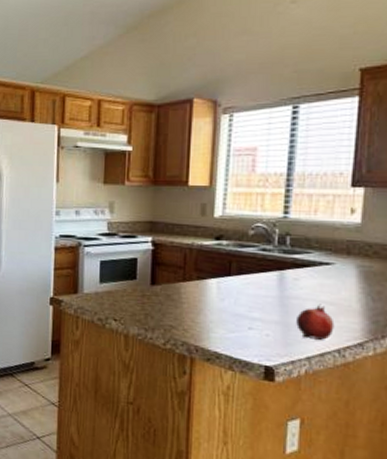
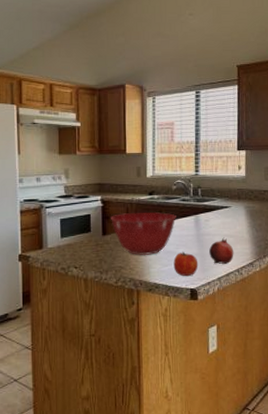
mixing bowl: none [163,260,252,316] -> present [111,212,176,255]
fruit: none [243,316,279,349] -> present [173,251,199,276]

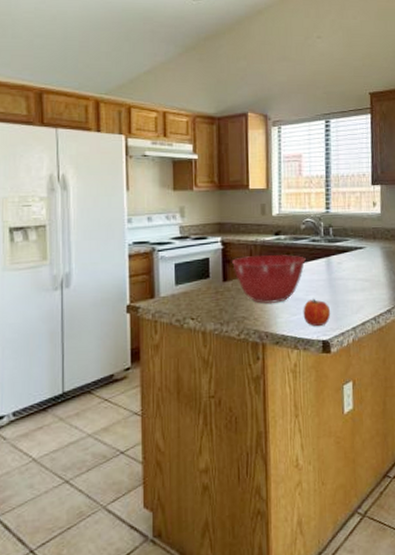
fruit: present [209,237,234,264] -> none [343,281,370,312]

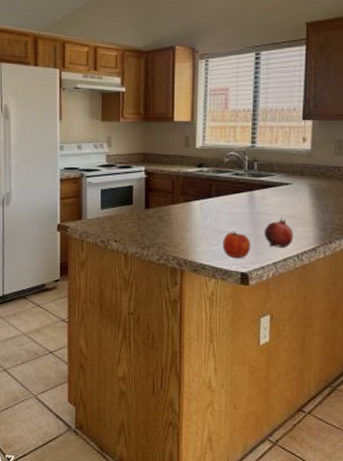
mixing bowl: present [232,255,306,304] -> none [155,186,228,232]
fruit: none [343,281,370,312] -> present [265,217,294,247]

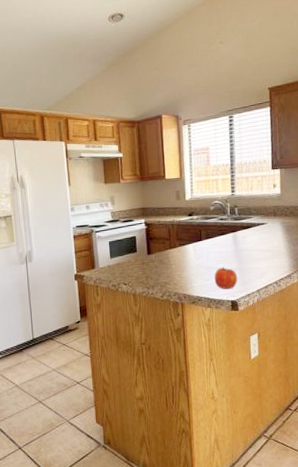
fruit: present [265,217,294,247] -> none [248,252,272,277]

